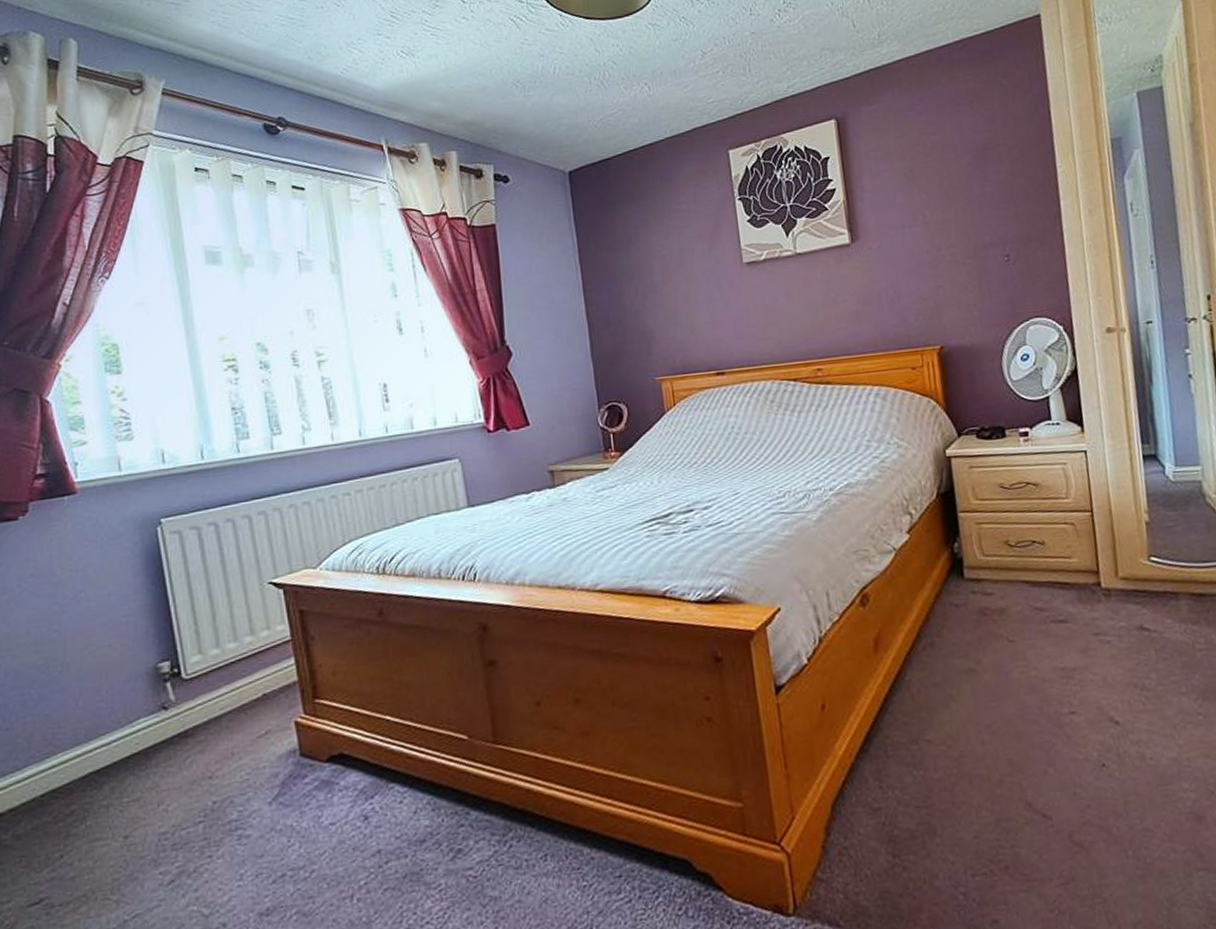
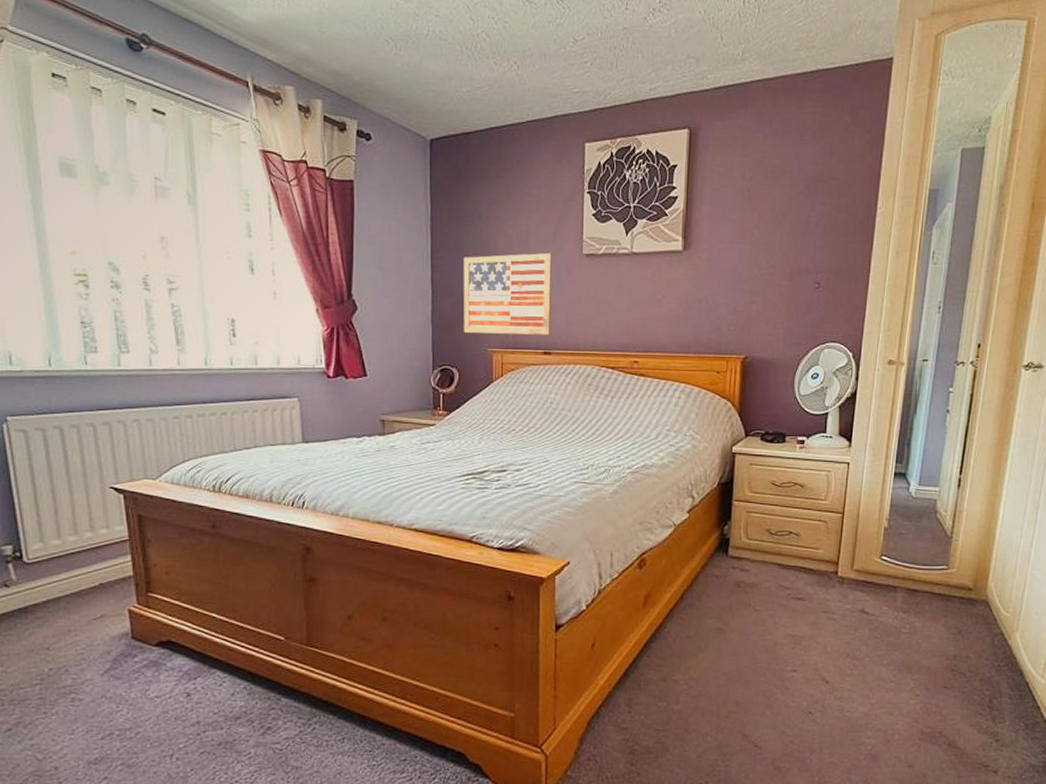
wall art: none [617,266,722,364] -> present [463,252,553,335]

